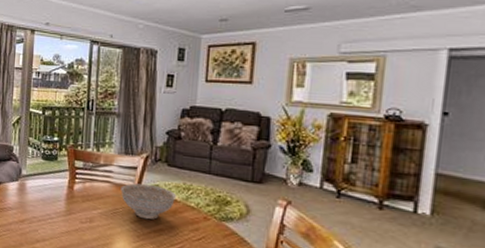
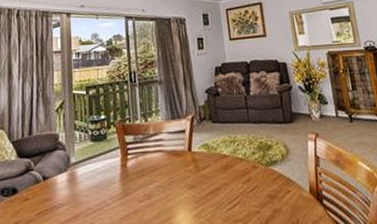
decorative bowl: present [120,183,177,220] -> none [173,144,226,182]

